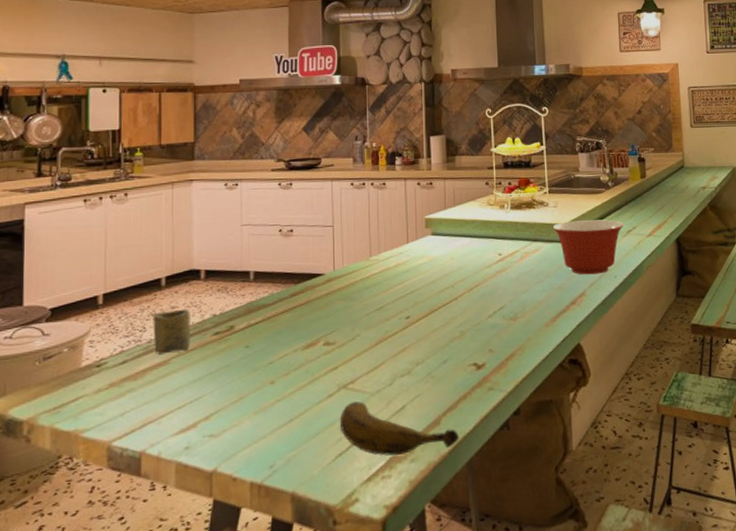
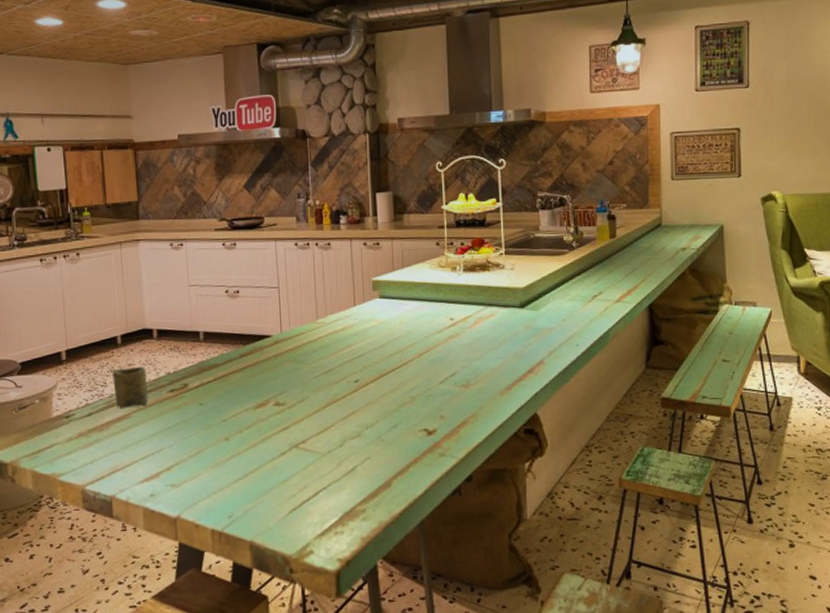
banana: present [339,401,460,456] -> none [292,461,411,513]
mixing bowl: present [552,219,624,275] -> none [508,283,588,343]

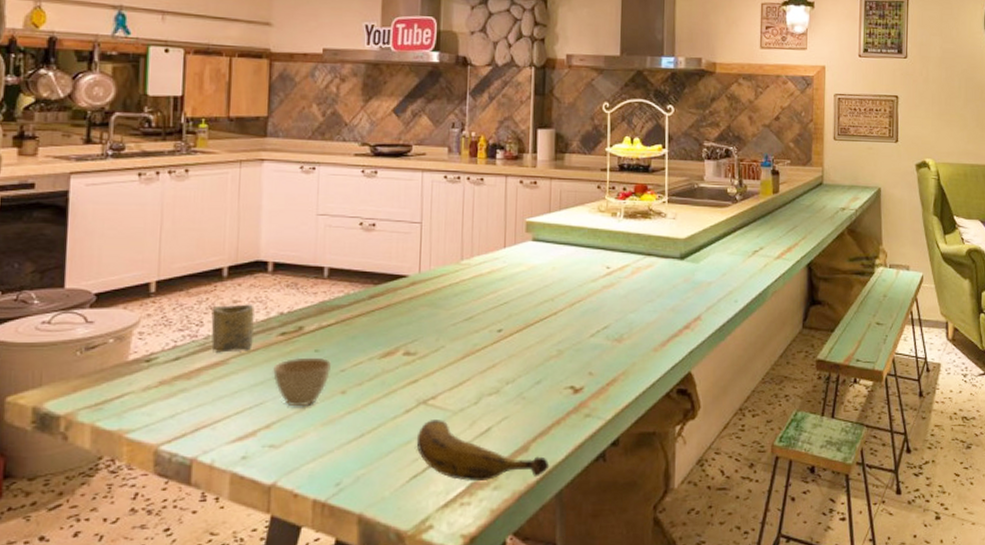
cup: none [166,410,214,452] -> present [272,357,331,407]
banana: none [292,461,411,513] -> present [416,420,550,481]

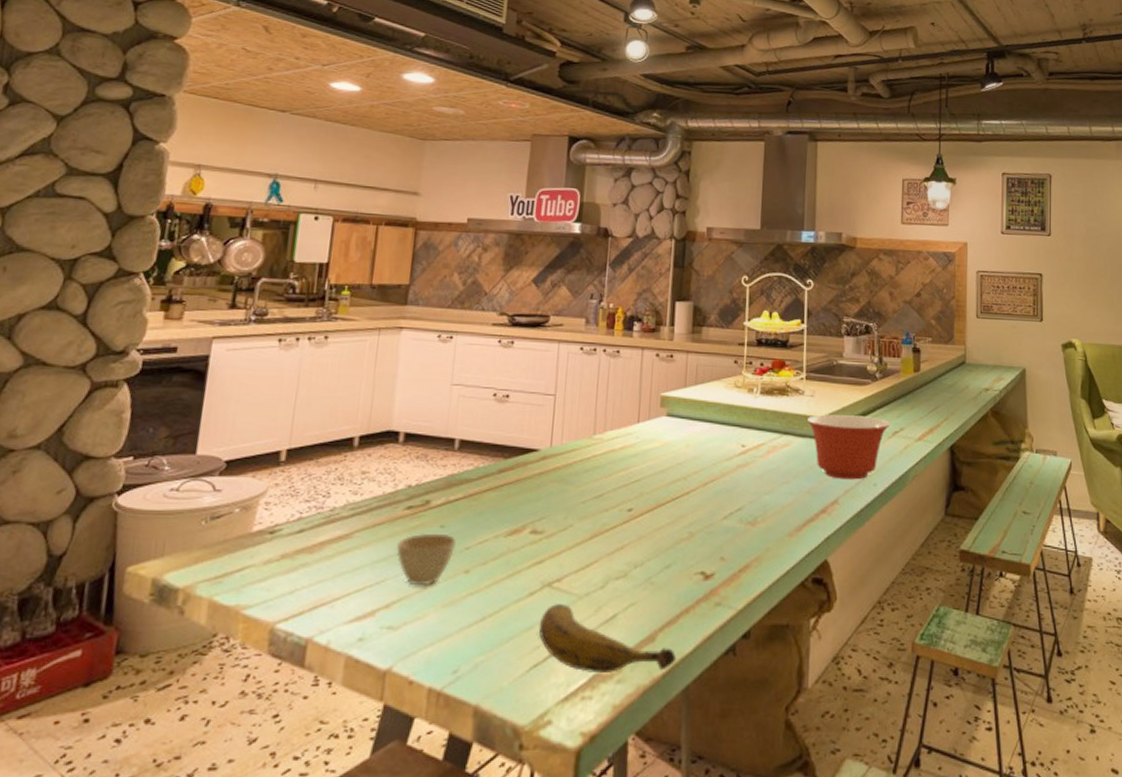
cup: present [211,304,255,353] -> none [337,475,383,526]
mixing bowl: none [669,236,749,297] -> present [806,414,889,480]

